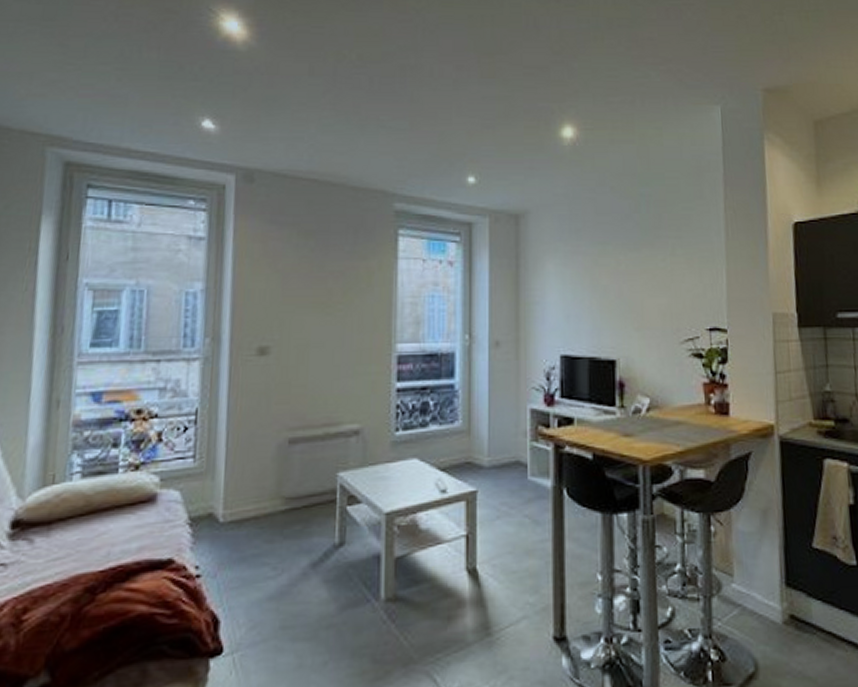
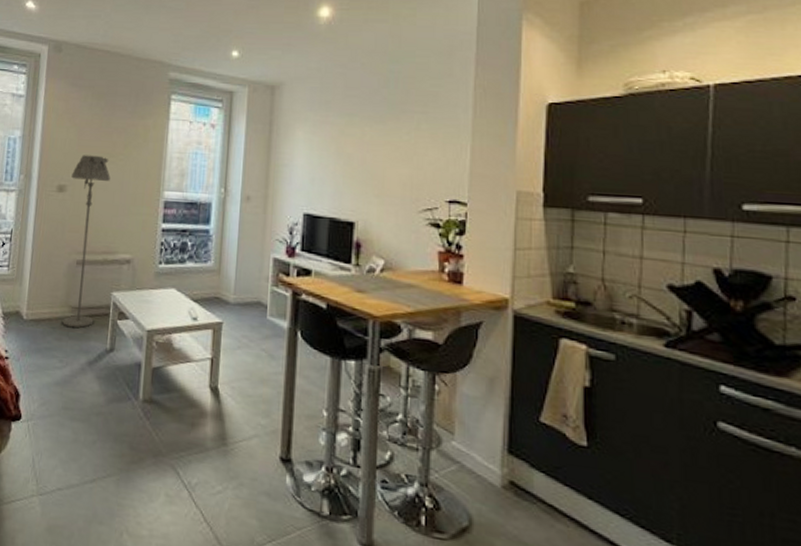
floor lamp: none [274,307,327,524] -> present [62,155,110,329]

